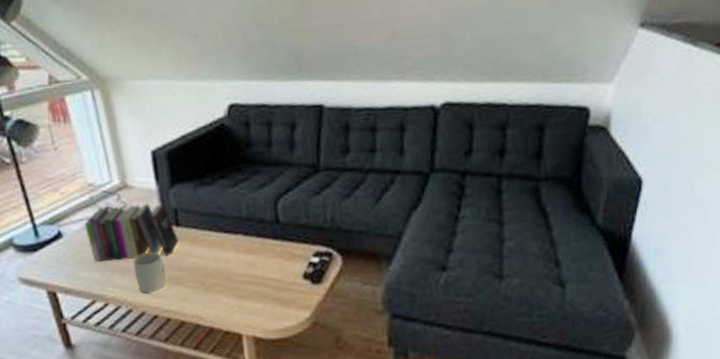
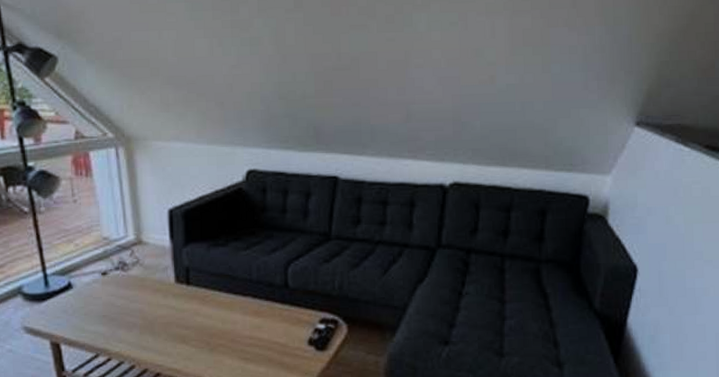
books: present [84,203,179,262] -> none [95,260,188,316]
mug: present [133,252,167,294] -> none [140,309,172,350]

